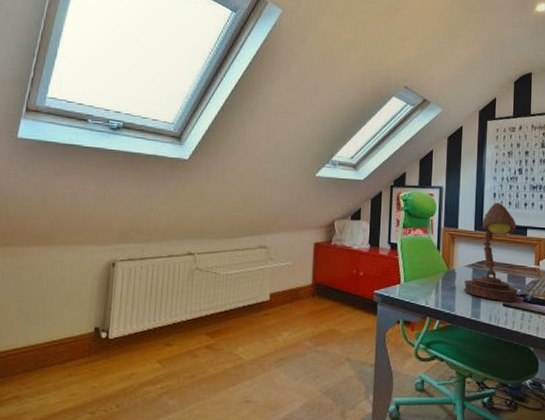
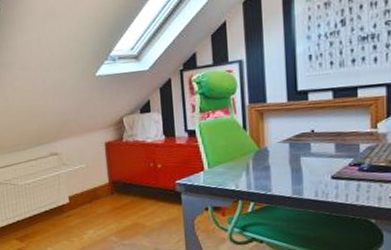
desk lamp: present [463,202,519,301] -> none [279,65,351,174]

